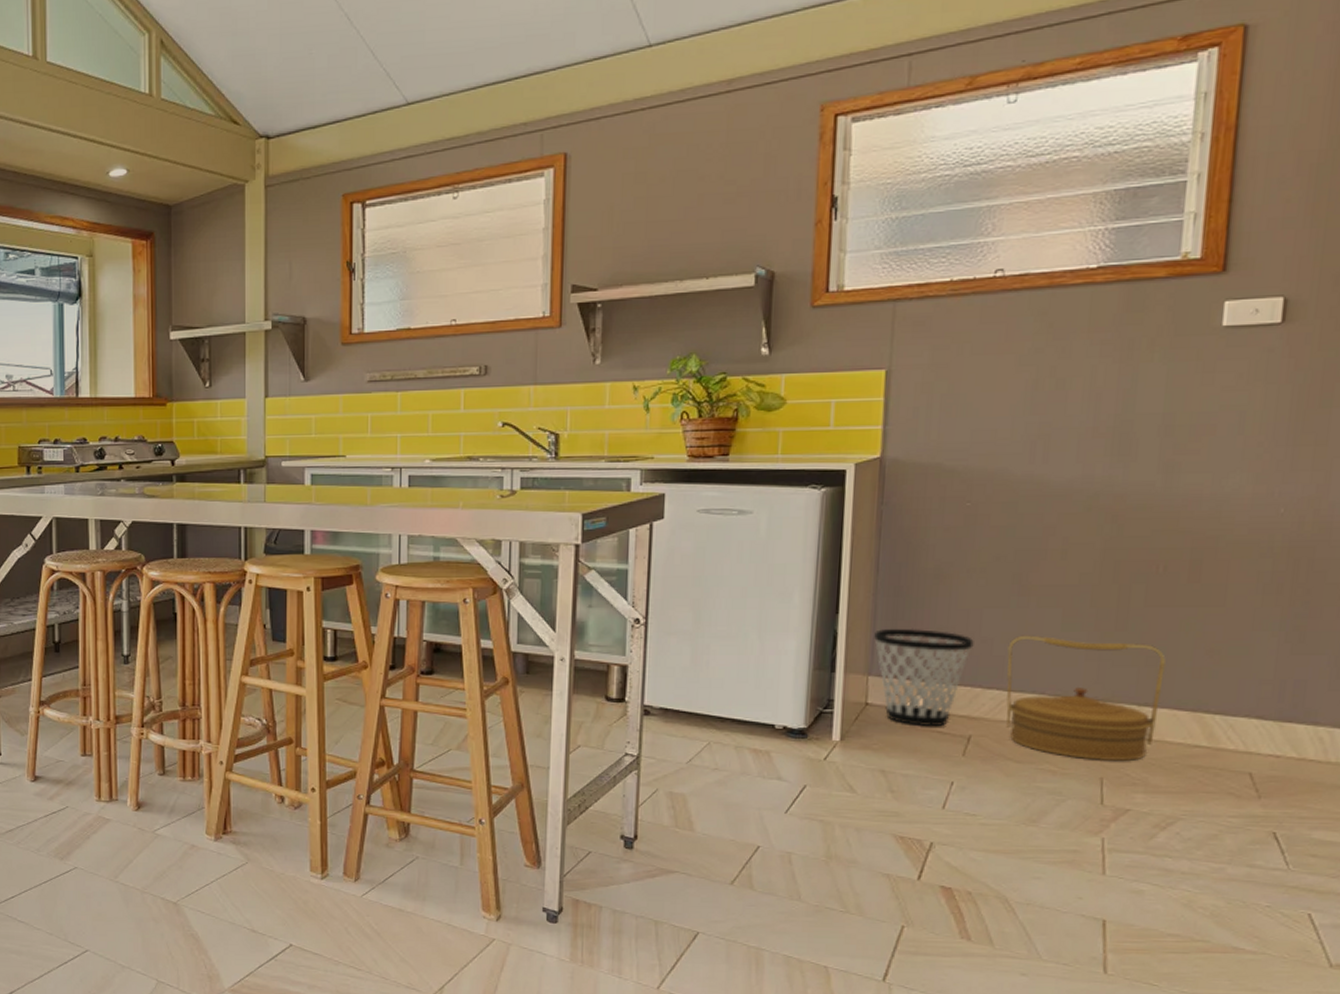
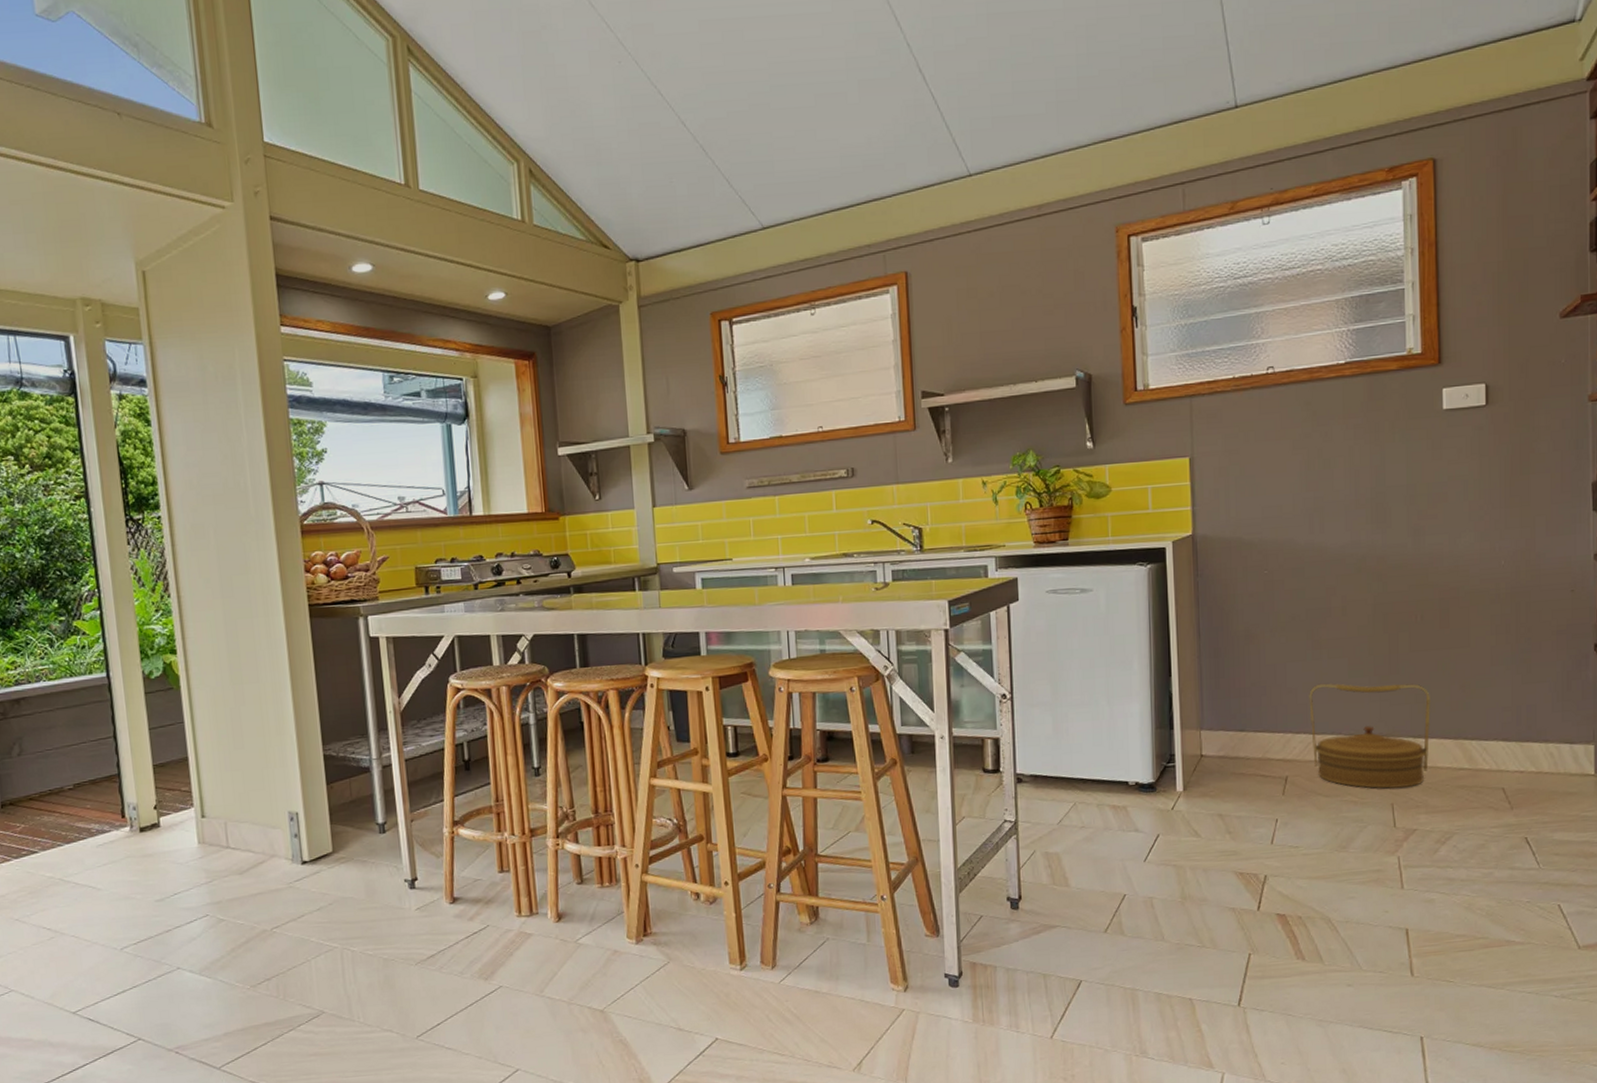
wastebasket: present [874,628,974,727] -> none [1202,684,1282,772]

